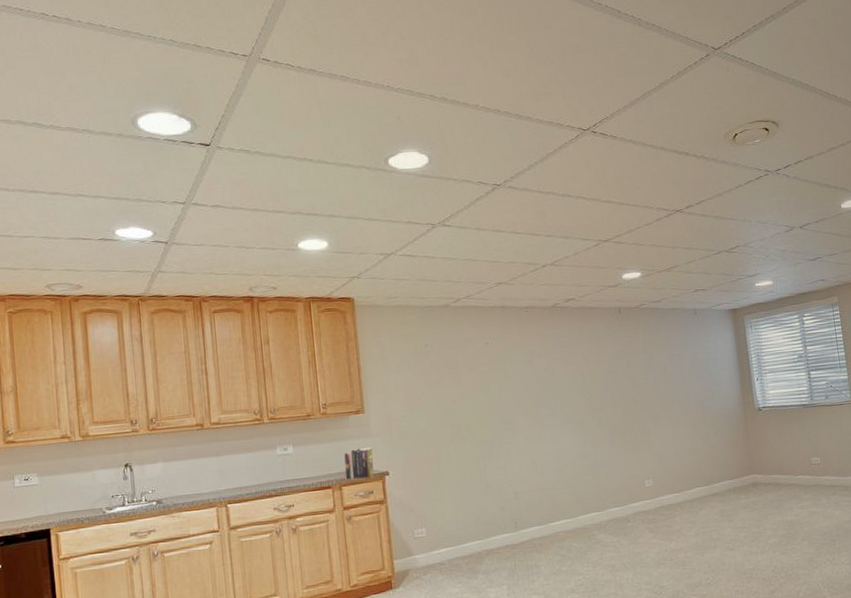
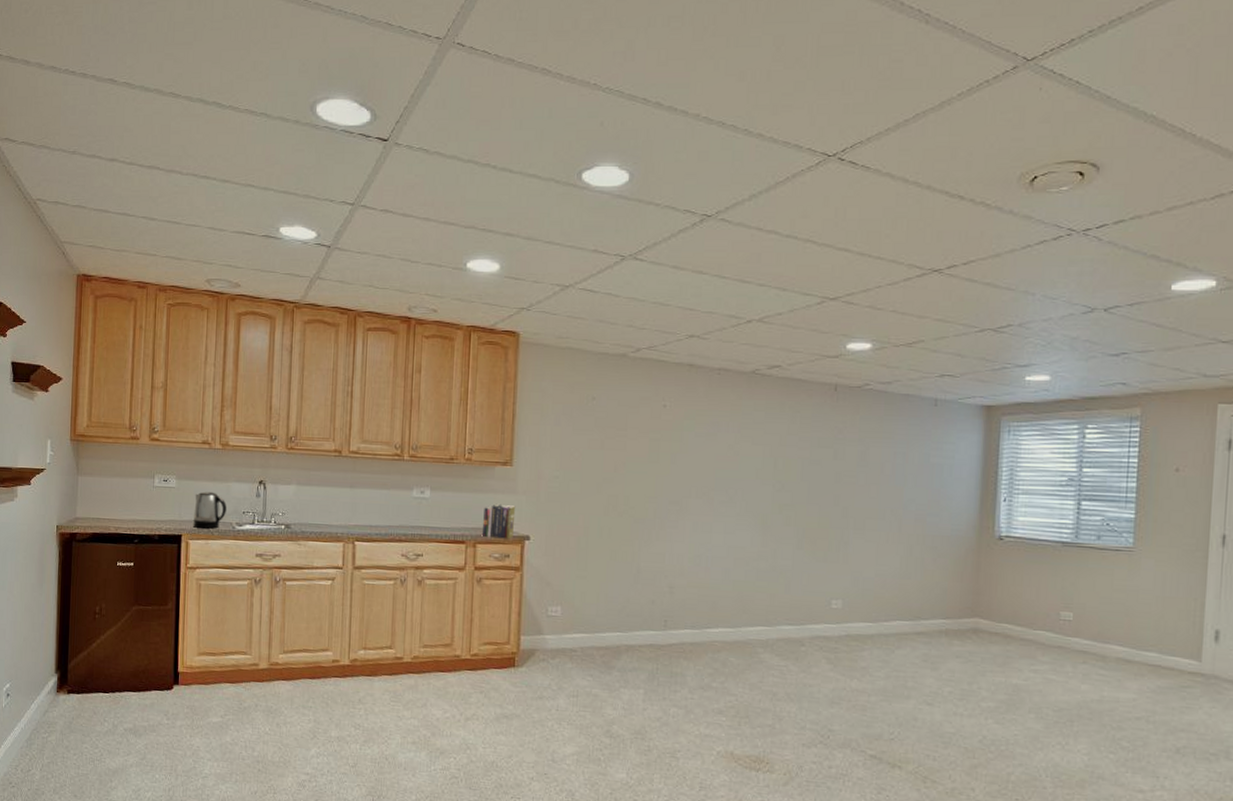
kettle: none [59,482,95,519] -> present [193,491,227,529]

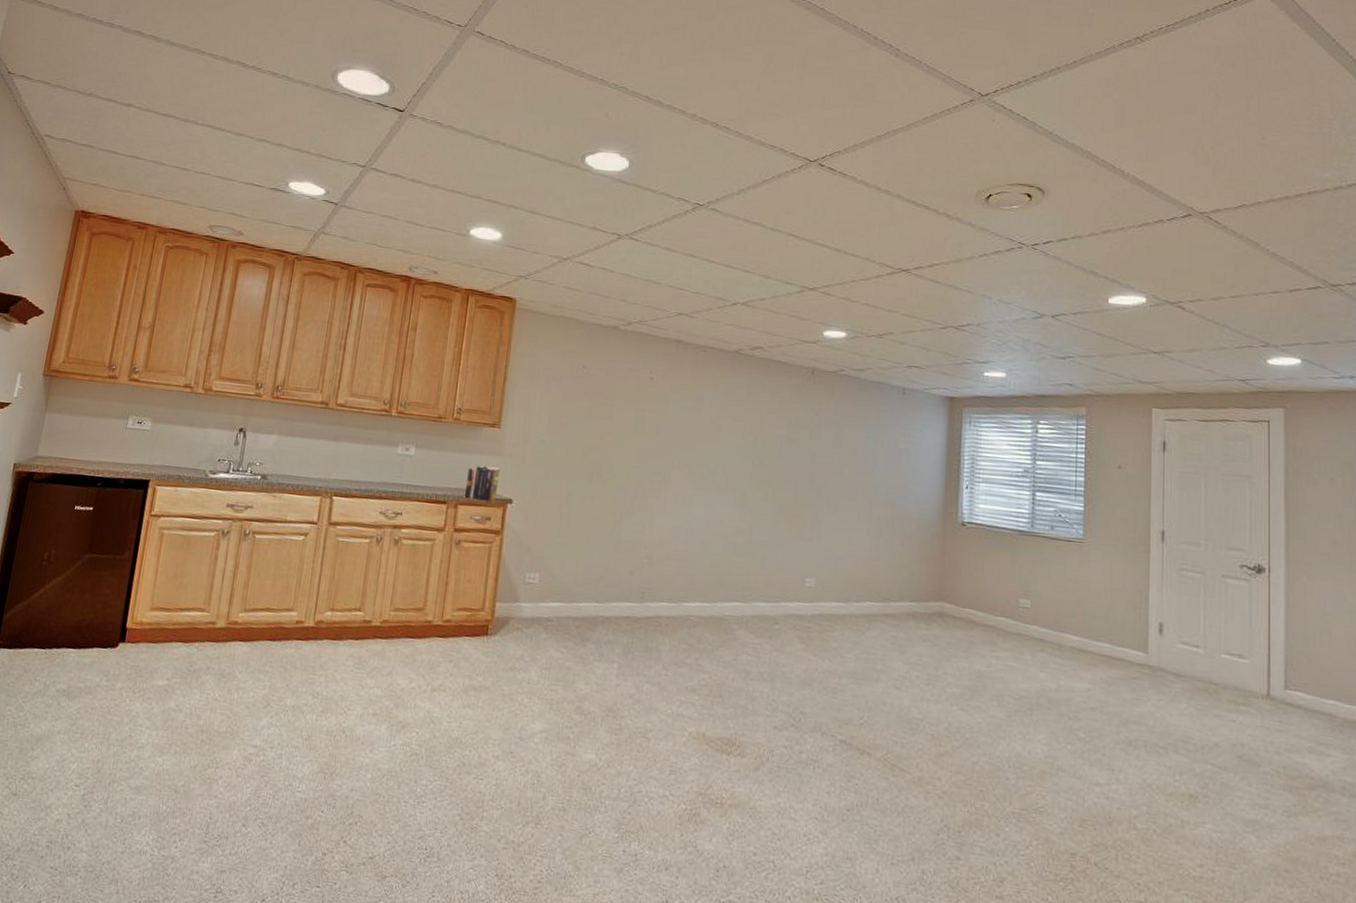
kettle: present [193,491,227,529] -> none [164,436,202,476]

